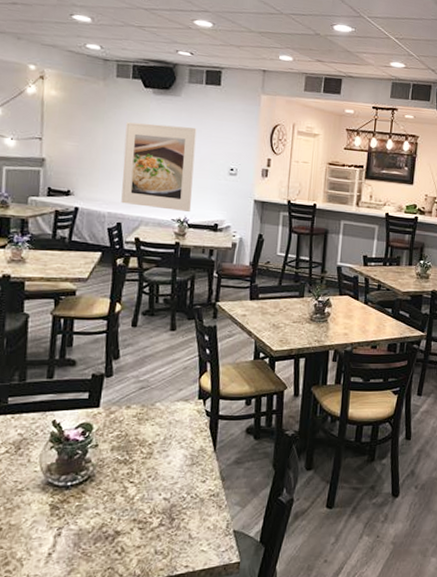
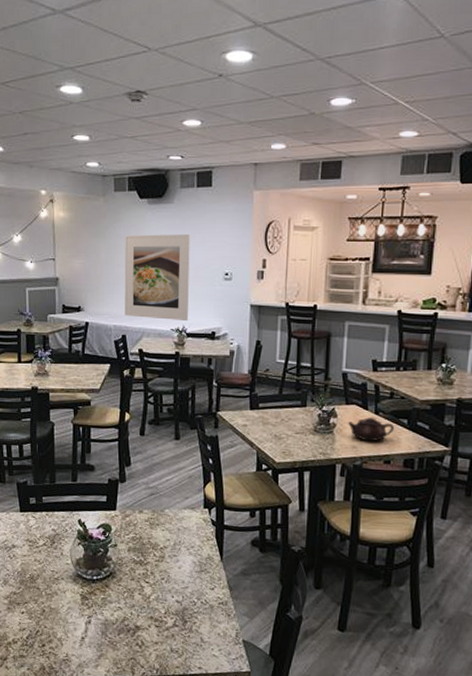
teapot: none [341,307,381,328] -> present [348,417,395,441]

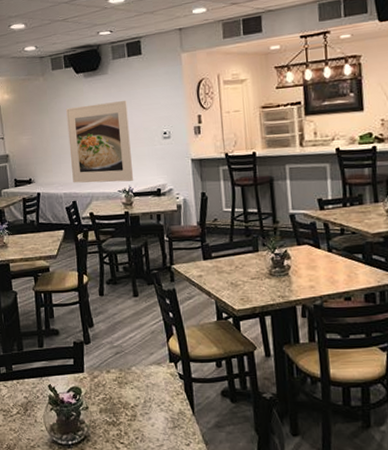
teapot: present [348,417,395,441] -> none [302,255,351,279]

